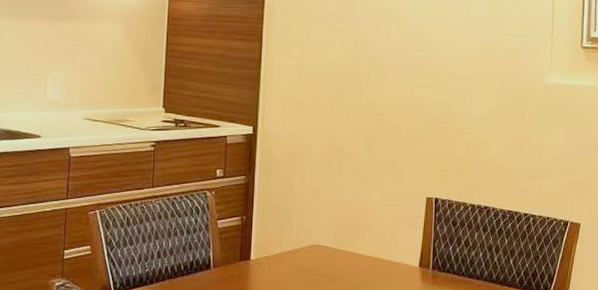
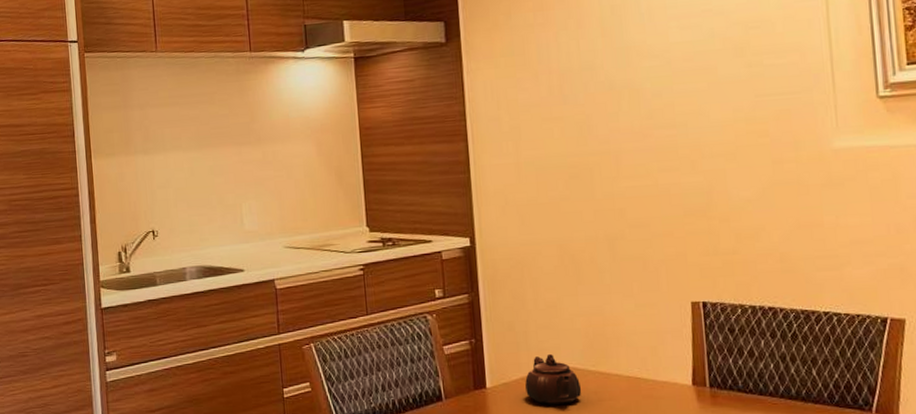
teapot: none [284,233,331,278] -> present [525,353,582,405]

